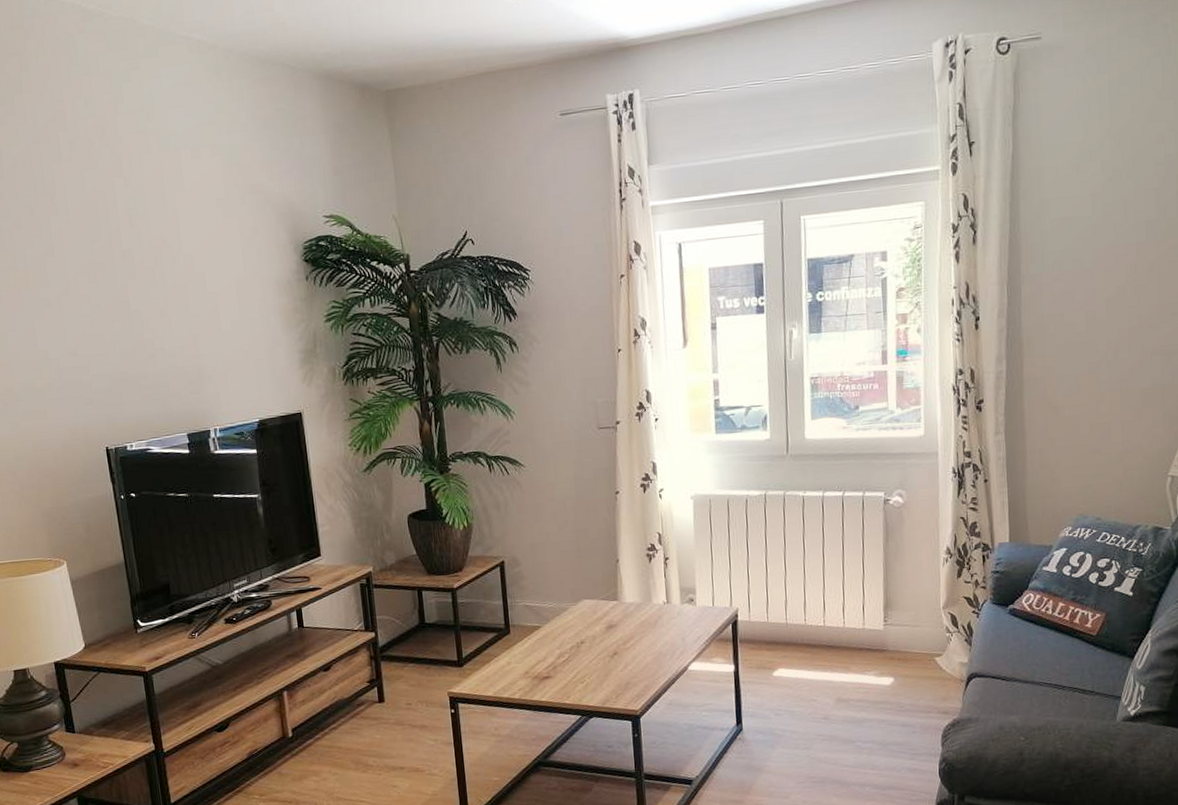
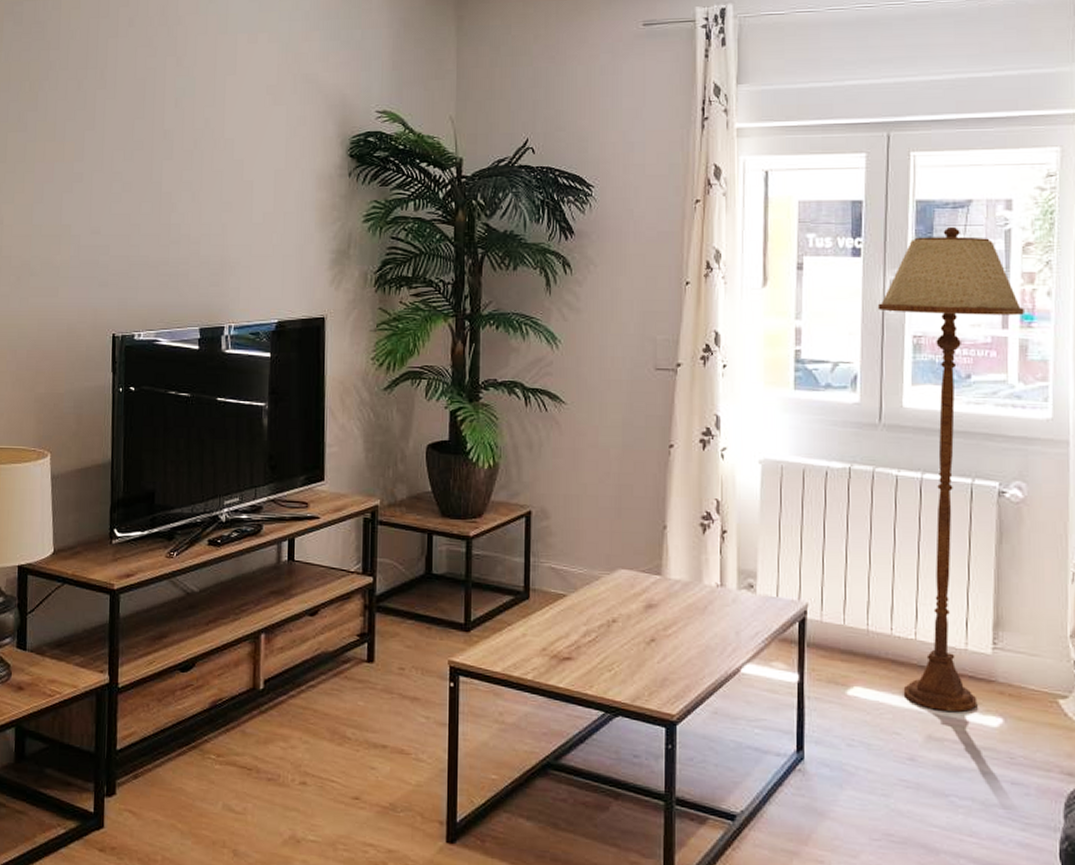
floor lamp: none [780,279,899,678] -> present [877,226,1024,712]

